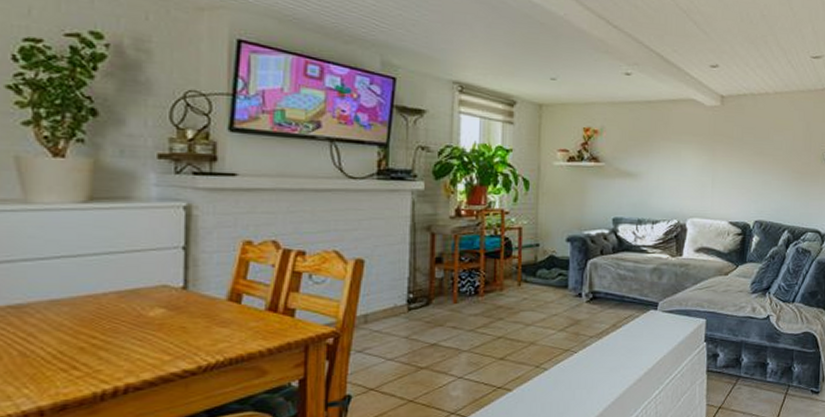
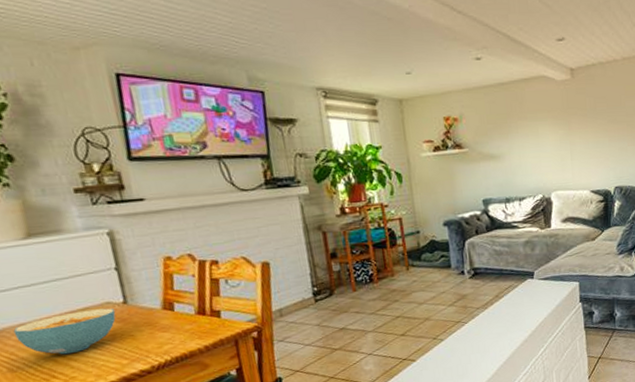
cereal bowl: none [39,292,171,342] -> present [13,308,116,355]

